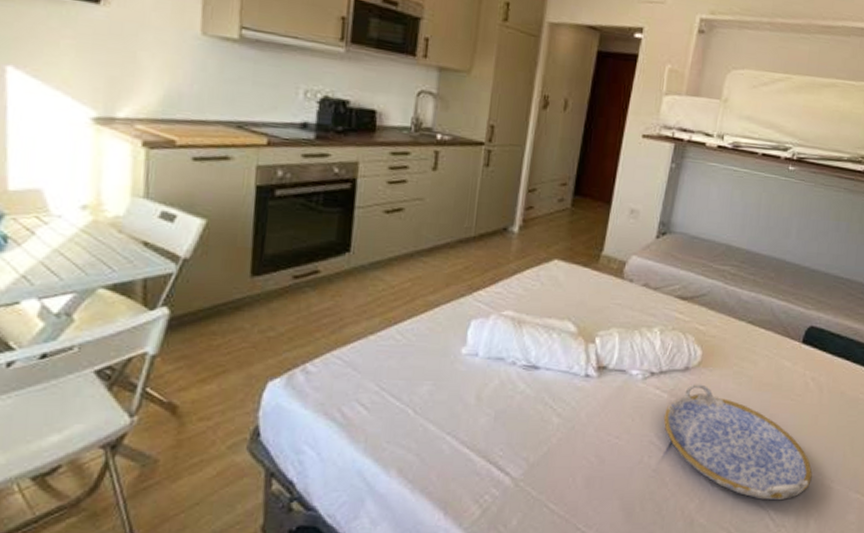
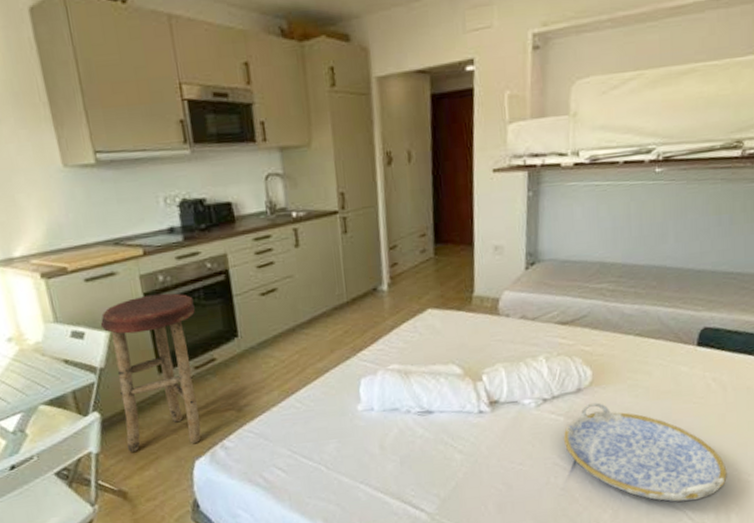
stool: none [191,188,310,361] -> present [100,293,201,452]

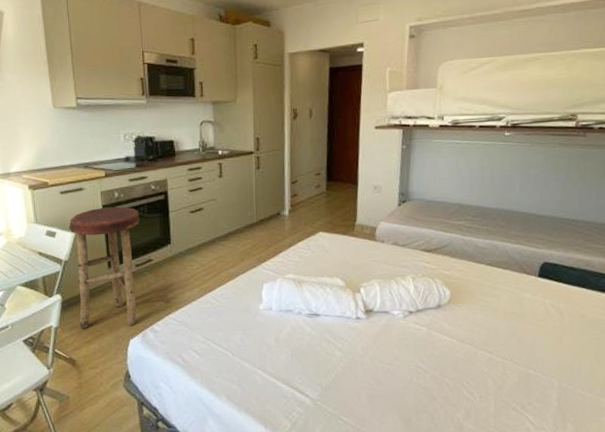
serving tray: present [563,402,727,502] -> none [425,317,564,408]

